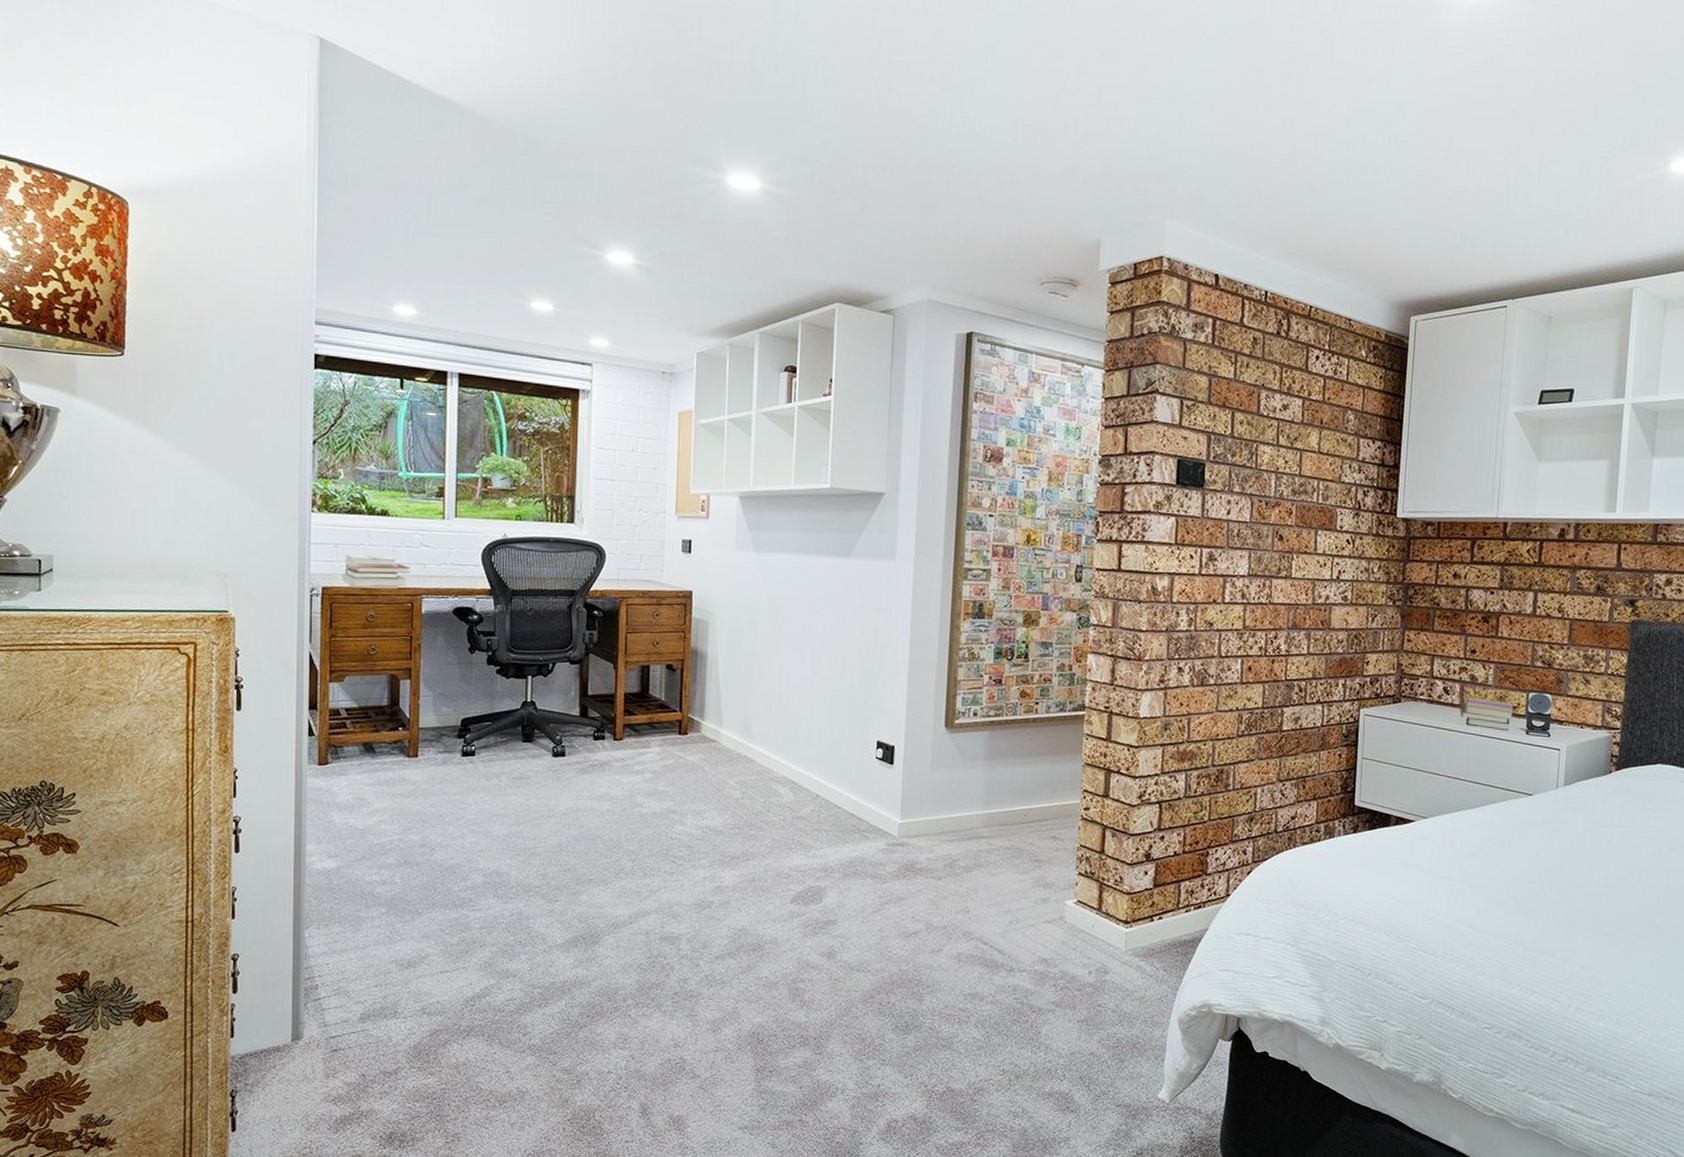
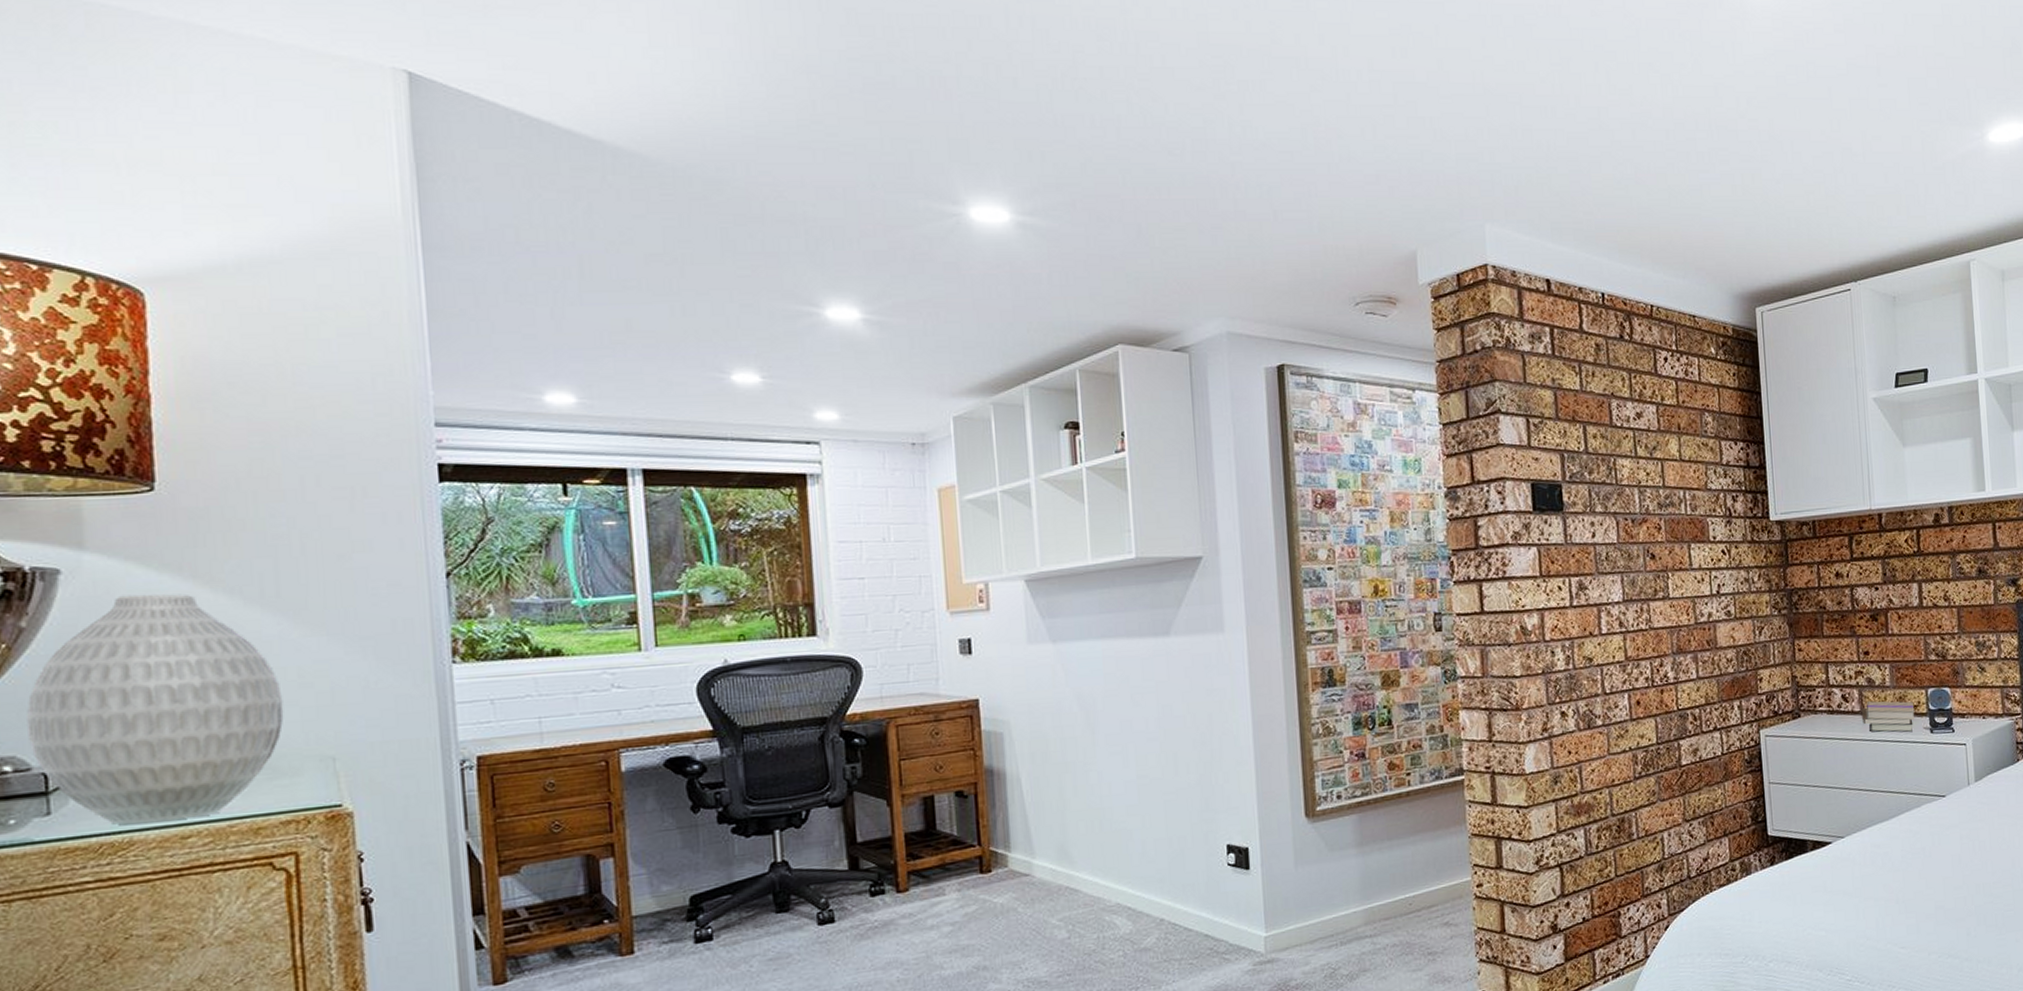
vase: none [31,433,196,607] -> present [26,593,284,825]
books: present [342,555,411,590] -> none [504,705,601,753]

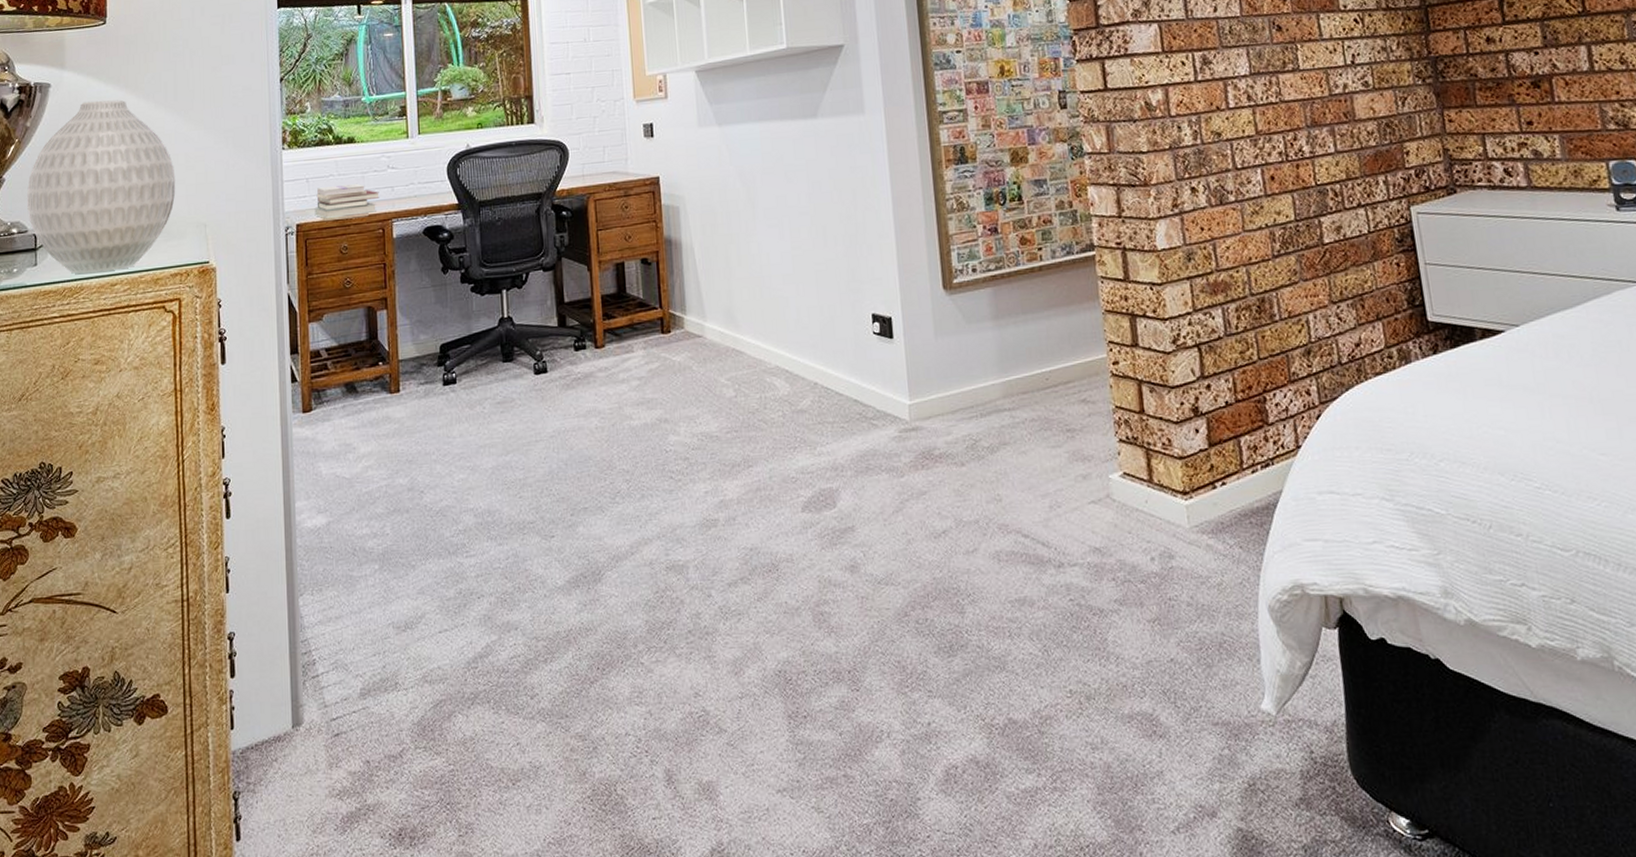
books: none [504,705,601,753] -> present [314,183,380,222]
books: present [1859,701,1915,733] -> none [1526,175,1595,211]

